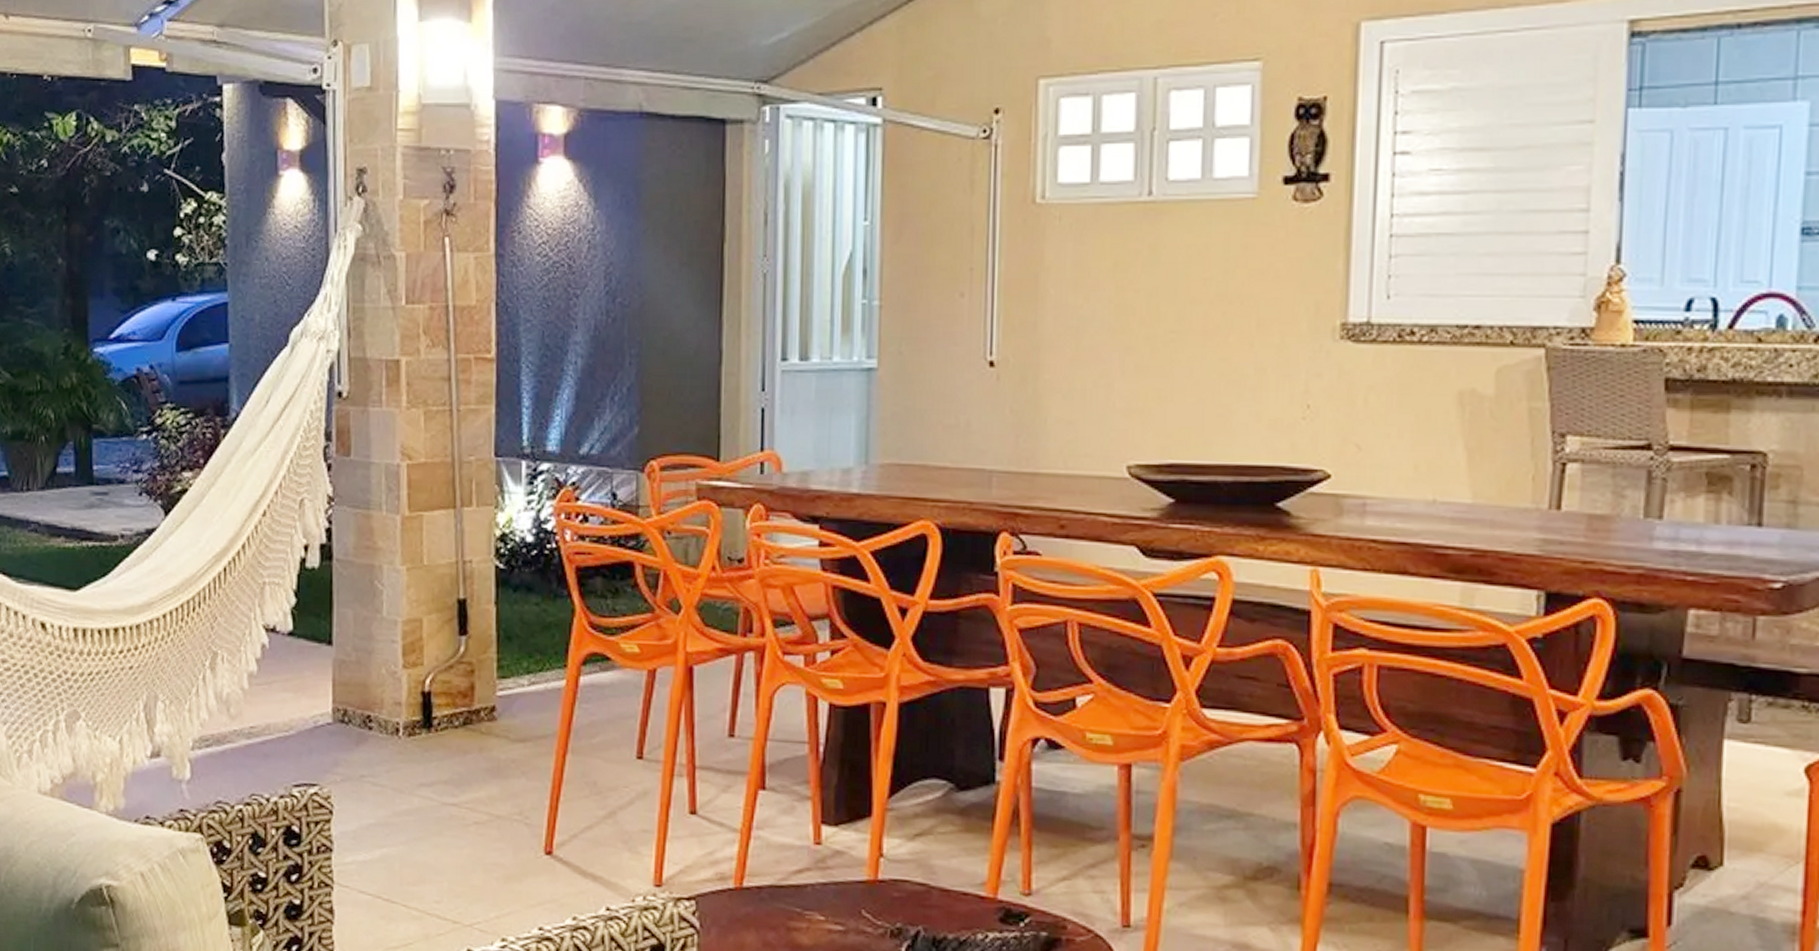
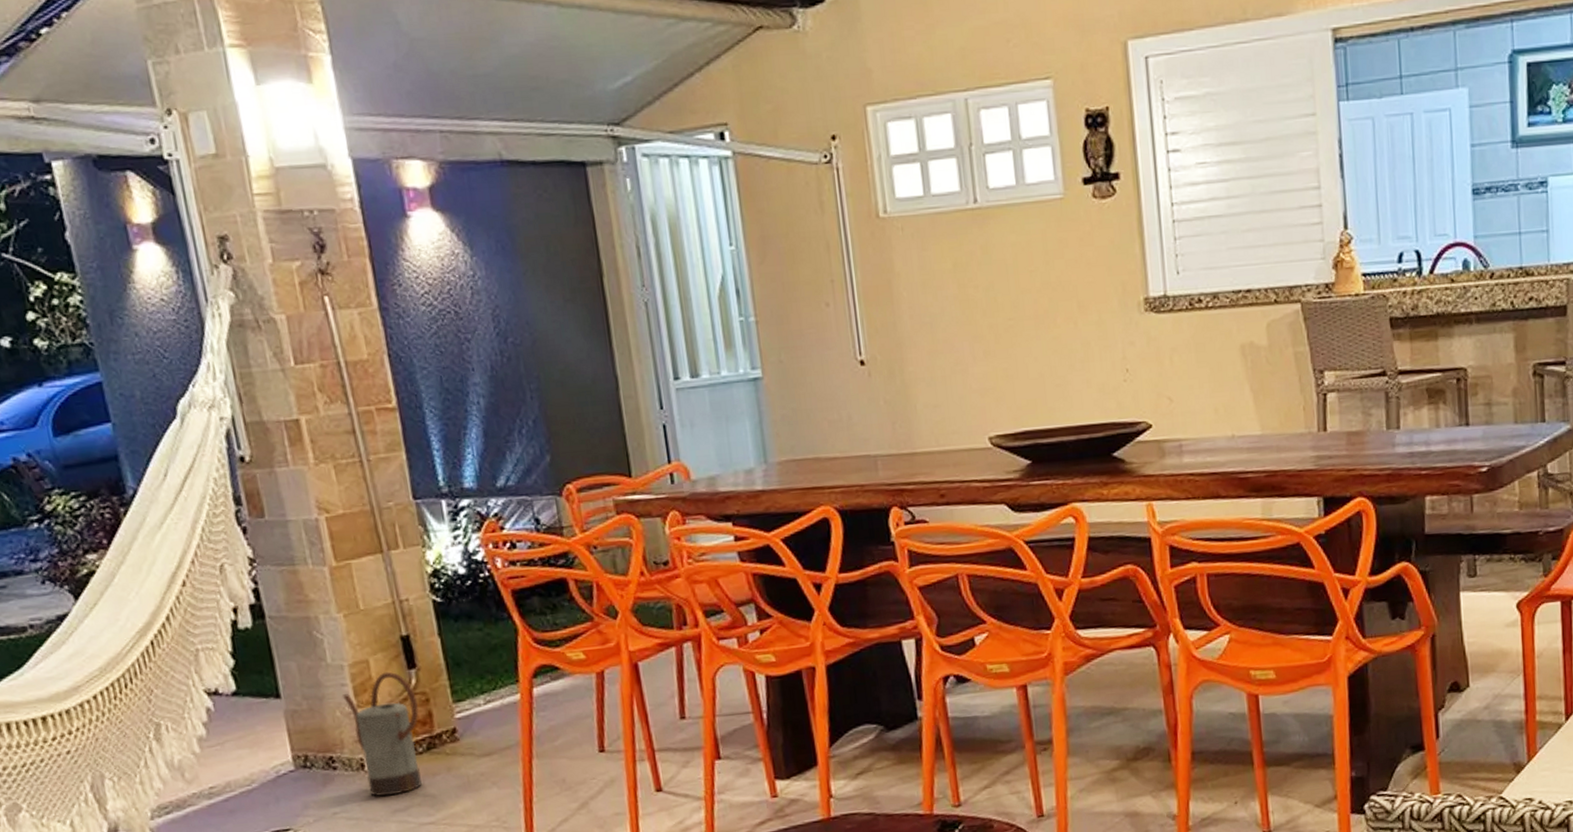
watering can: none [390,634,463,768] -> present [342,671,422,797]

